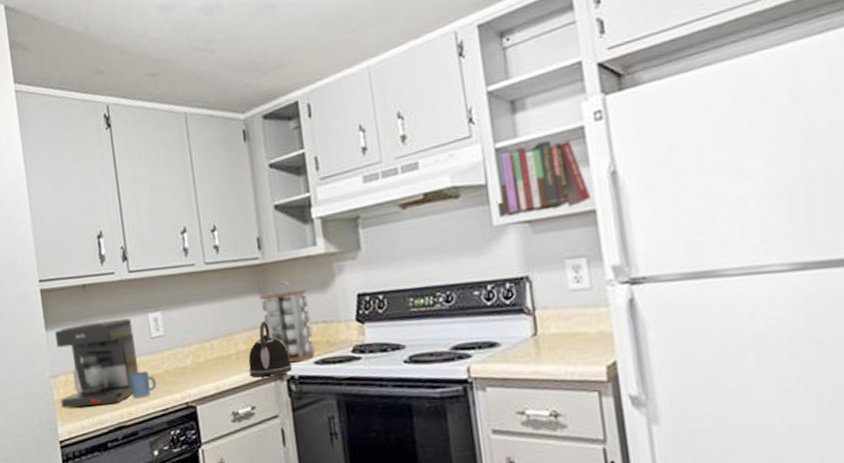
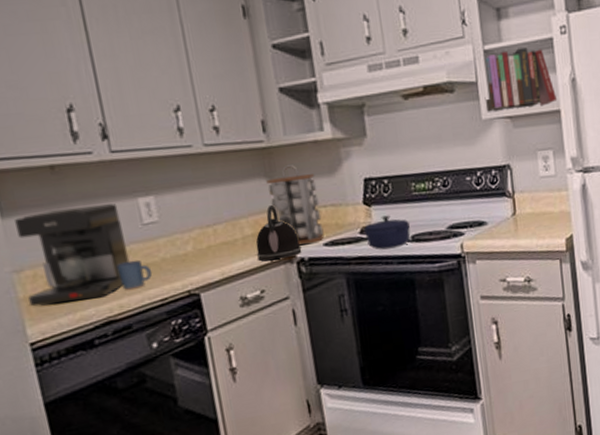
cooking pot: none [357,333,408,371] -> present [364,215,411,250]

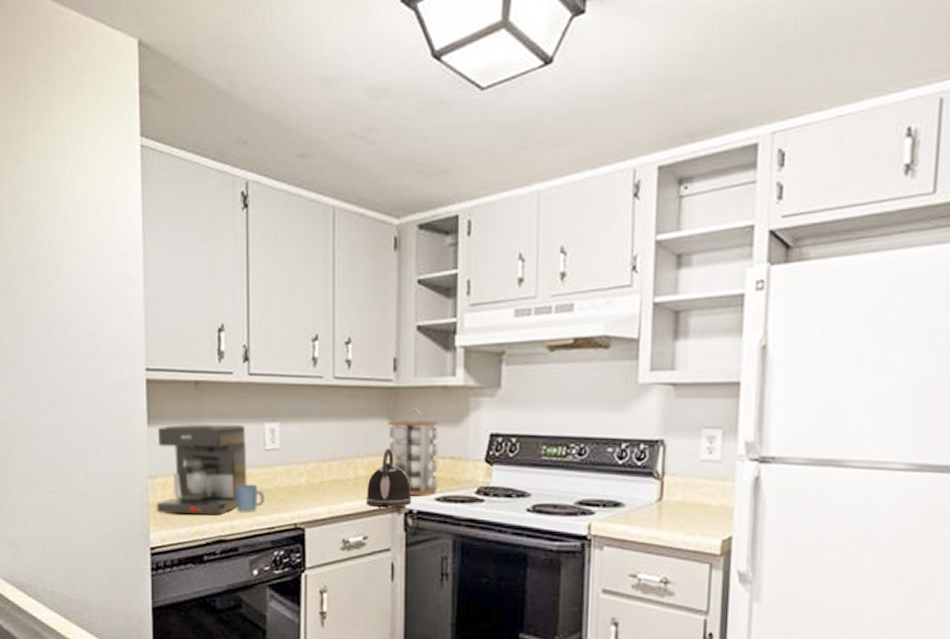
cooking pot: present [364,215,411,250] -> none [481,478,532,516]
books: present [484,47,558,112] -> none [644,303,739,376]

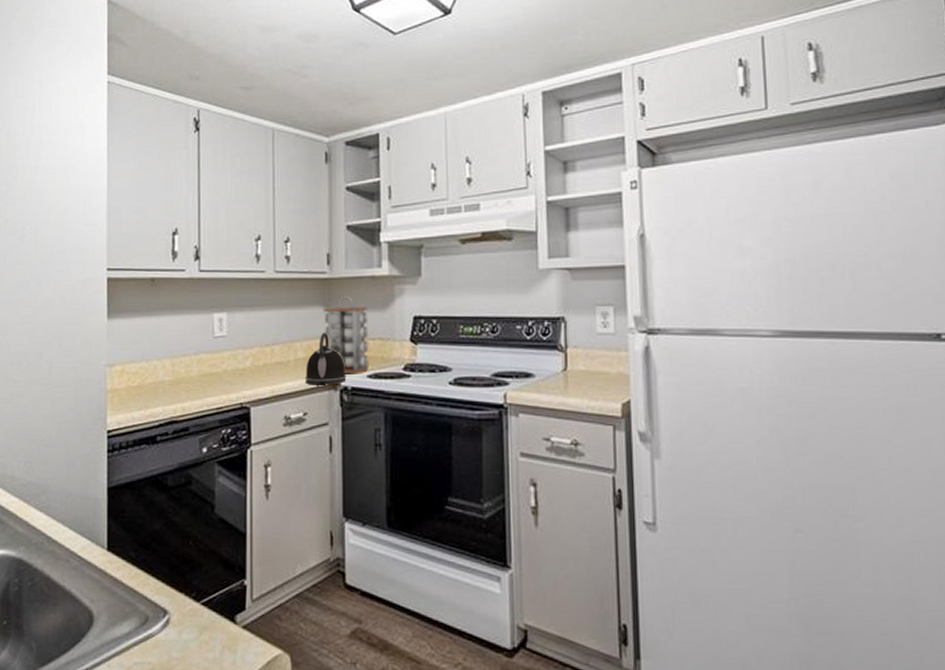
coffee maker: present [157,424,247,515] -> none [114,315,198,399]
mug: present [235,484,265,514] -> none [186,368,214,396]

